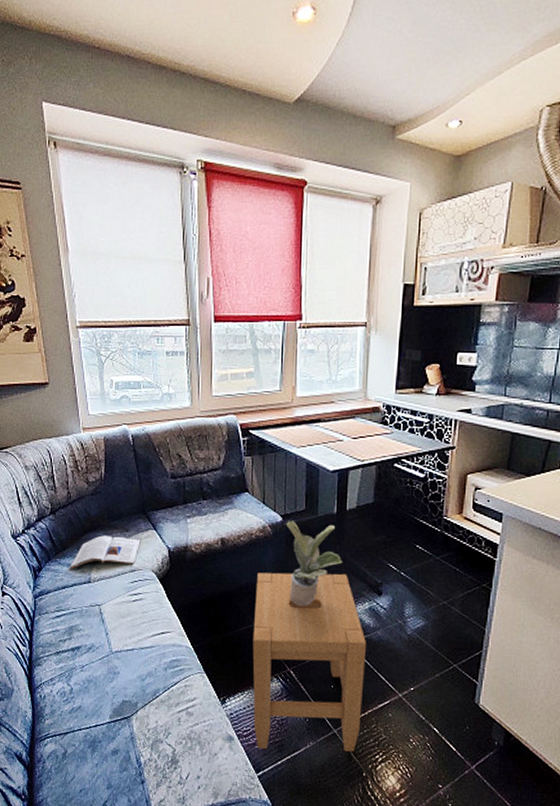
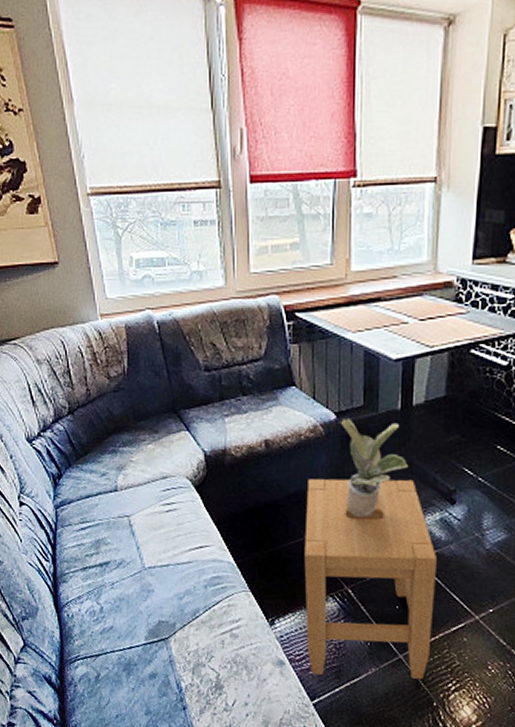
magazine: present [71,535,141,569] -> none [94,438,172,476]

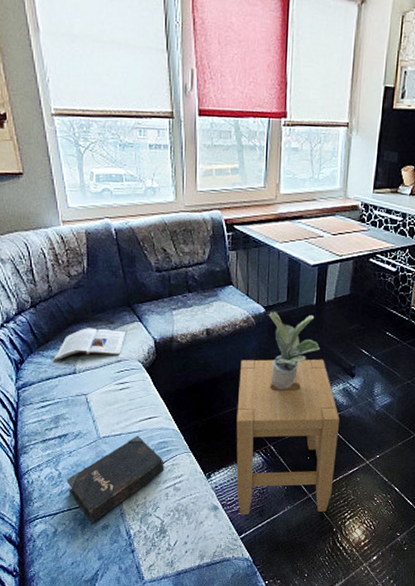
magazine: none [94,438,172,476] -> present [54,328,126,361]
hardback book: none [109,567,219,671] -> present [66,435,164,524]

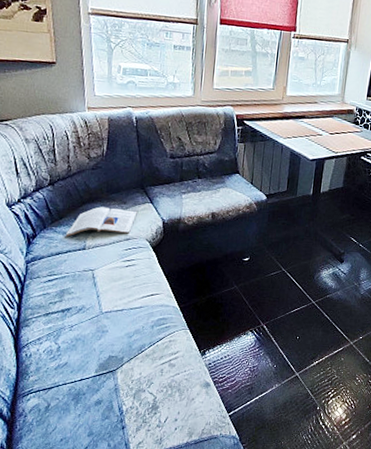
hardback book: present [66,435,164,524] -> none [65,311,162,399]
stool: present [236,359,339,515] -> none [228,243,328,393]
potted plant: present [269,312,321,389] -> none [268,199,315,272]

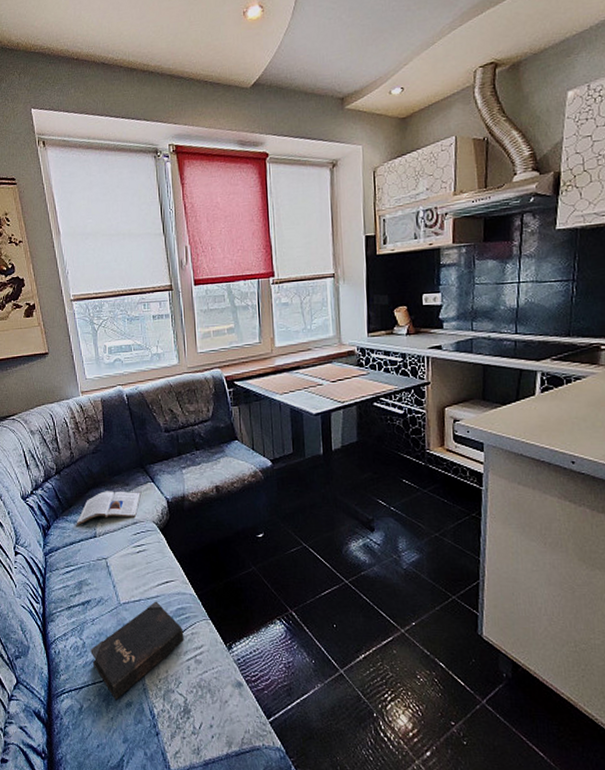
hardback book: none [65,311,162,399] -> present [90,601,184,701]

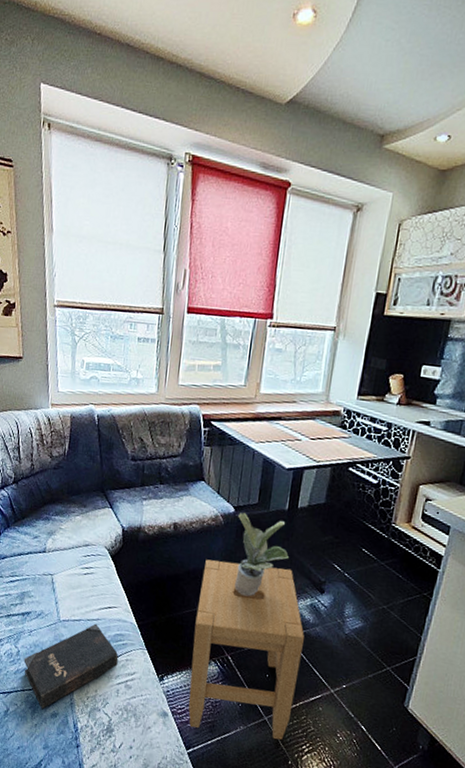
magazine: present [77,491,141,525] -> none [28,508,97,540]
stool: none [252,512,366,694] -> present [188,559,305,740]
potted plant: none [276,464,334,547] -> present [234,512,290,597]

